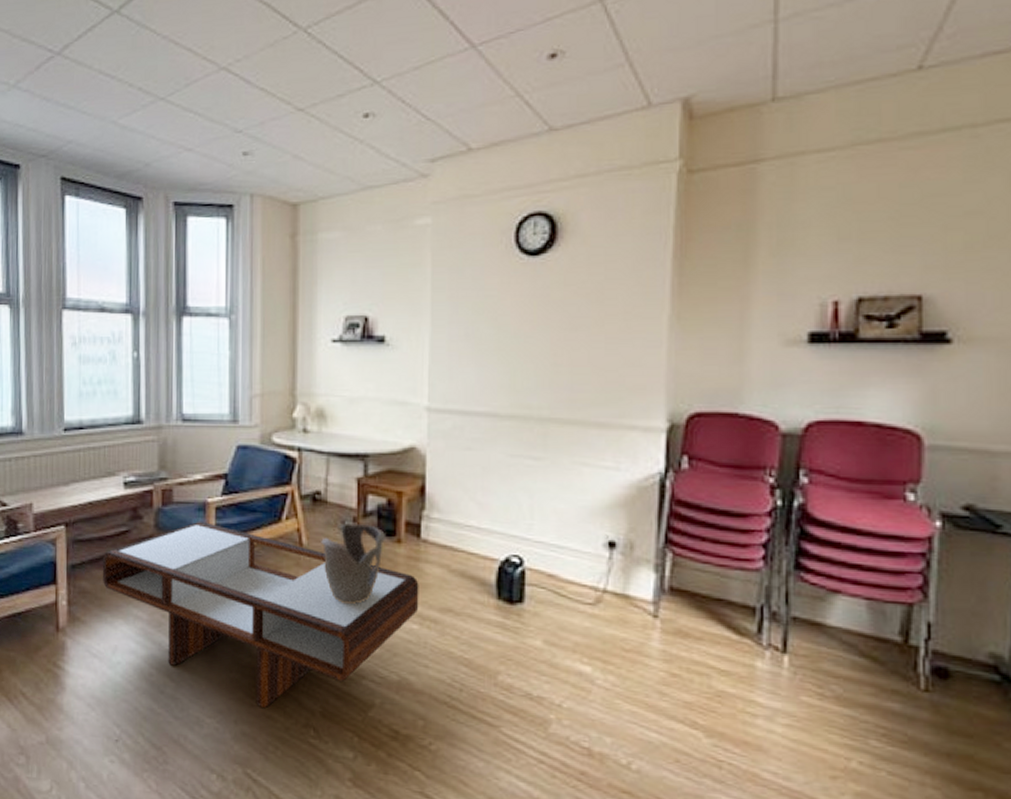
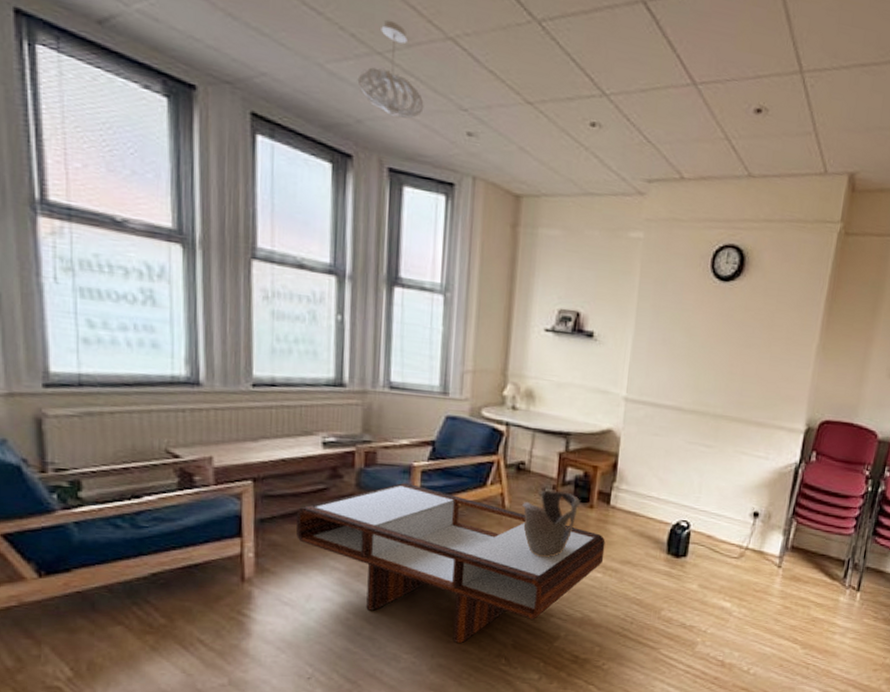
pendant light: none [145,66,203,153] -> present [357,19,424,119]

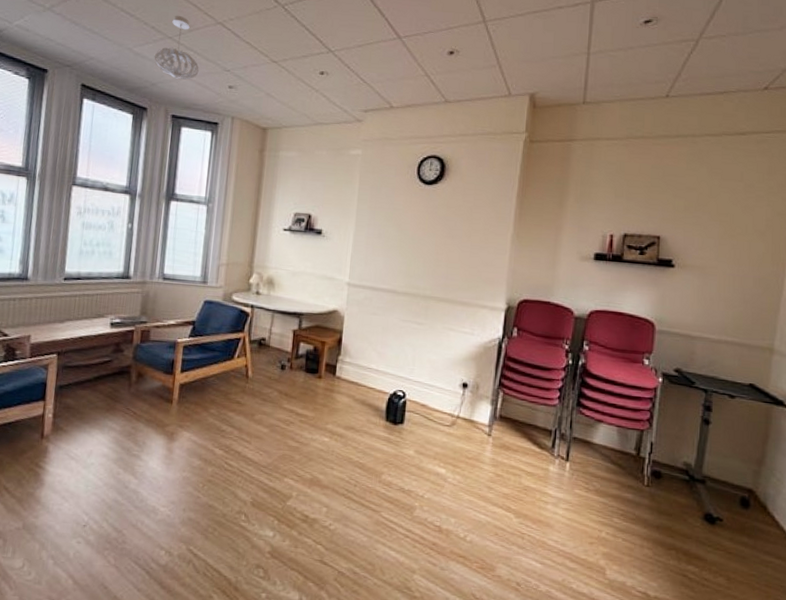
coffee table: present [295,482,606,643] -> none [85,355,332,499]
decorative bowl: present [522,490,581,557] -> none [262,362,311,422]

